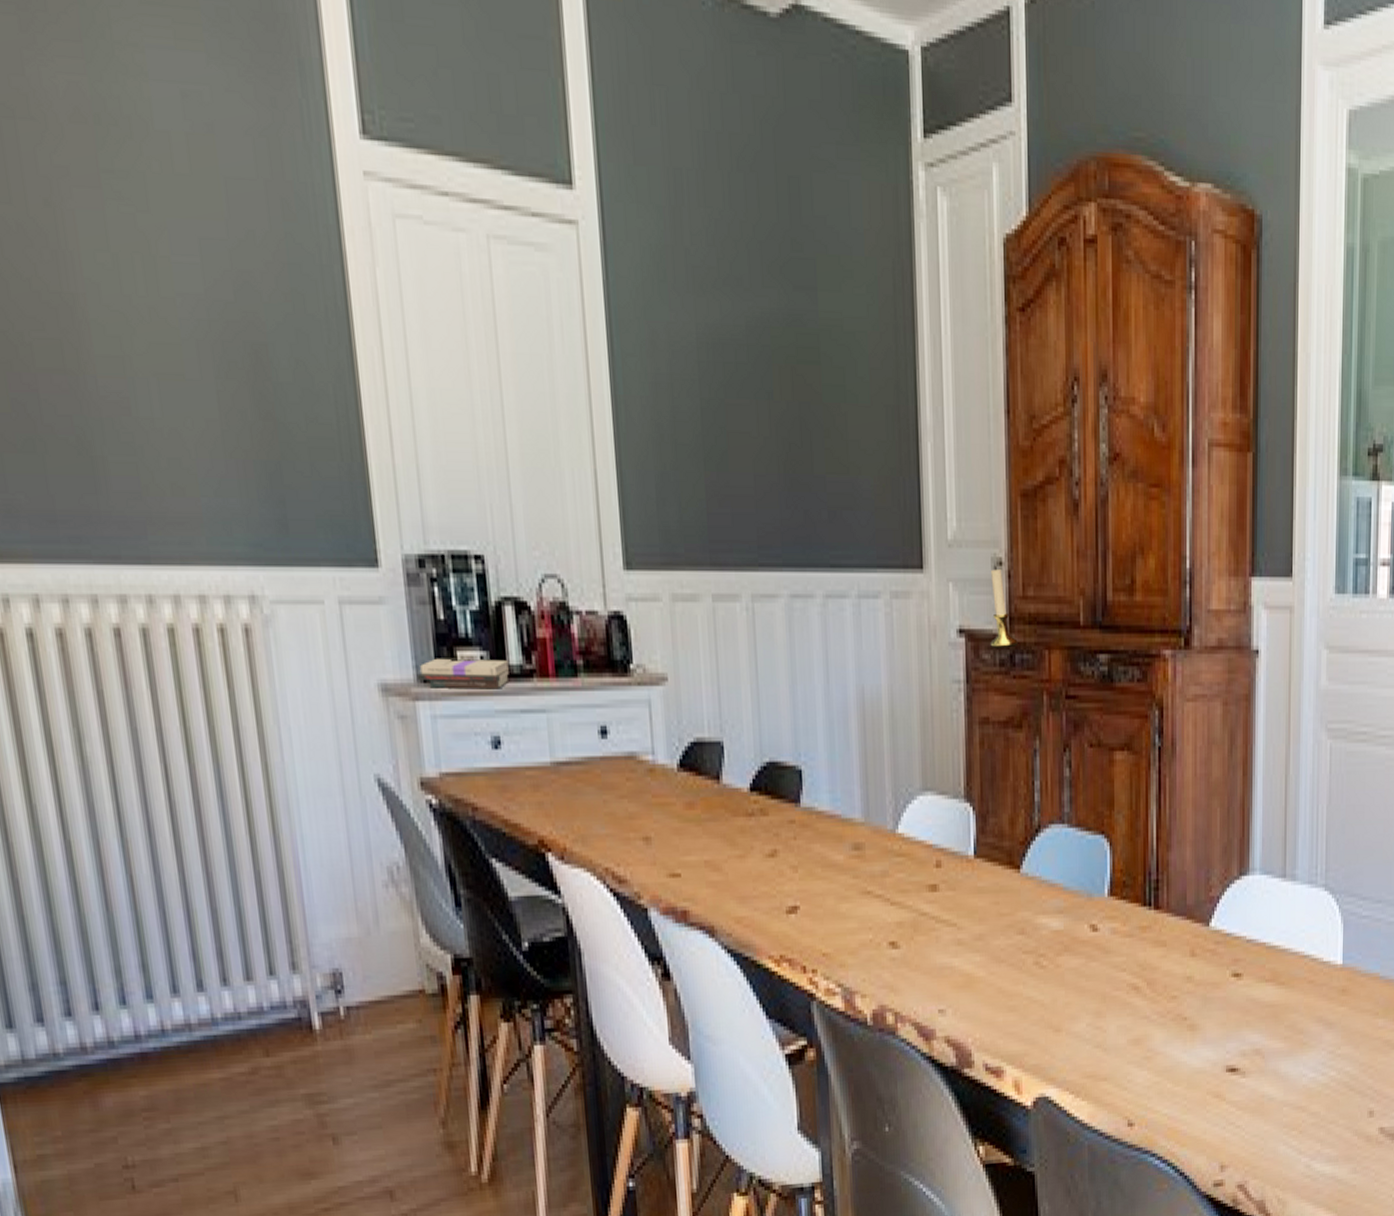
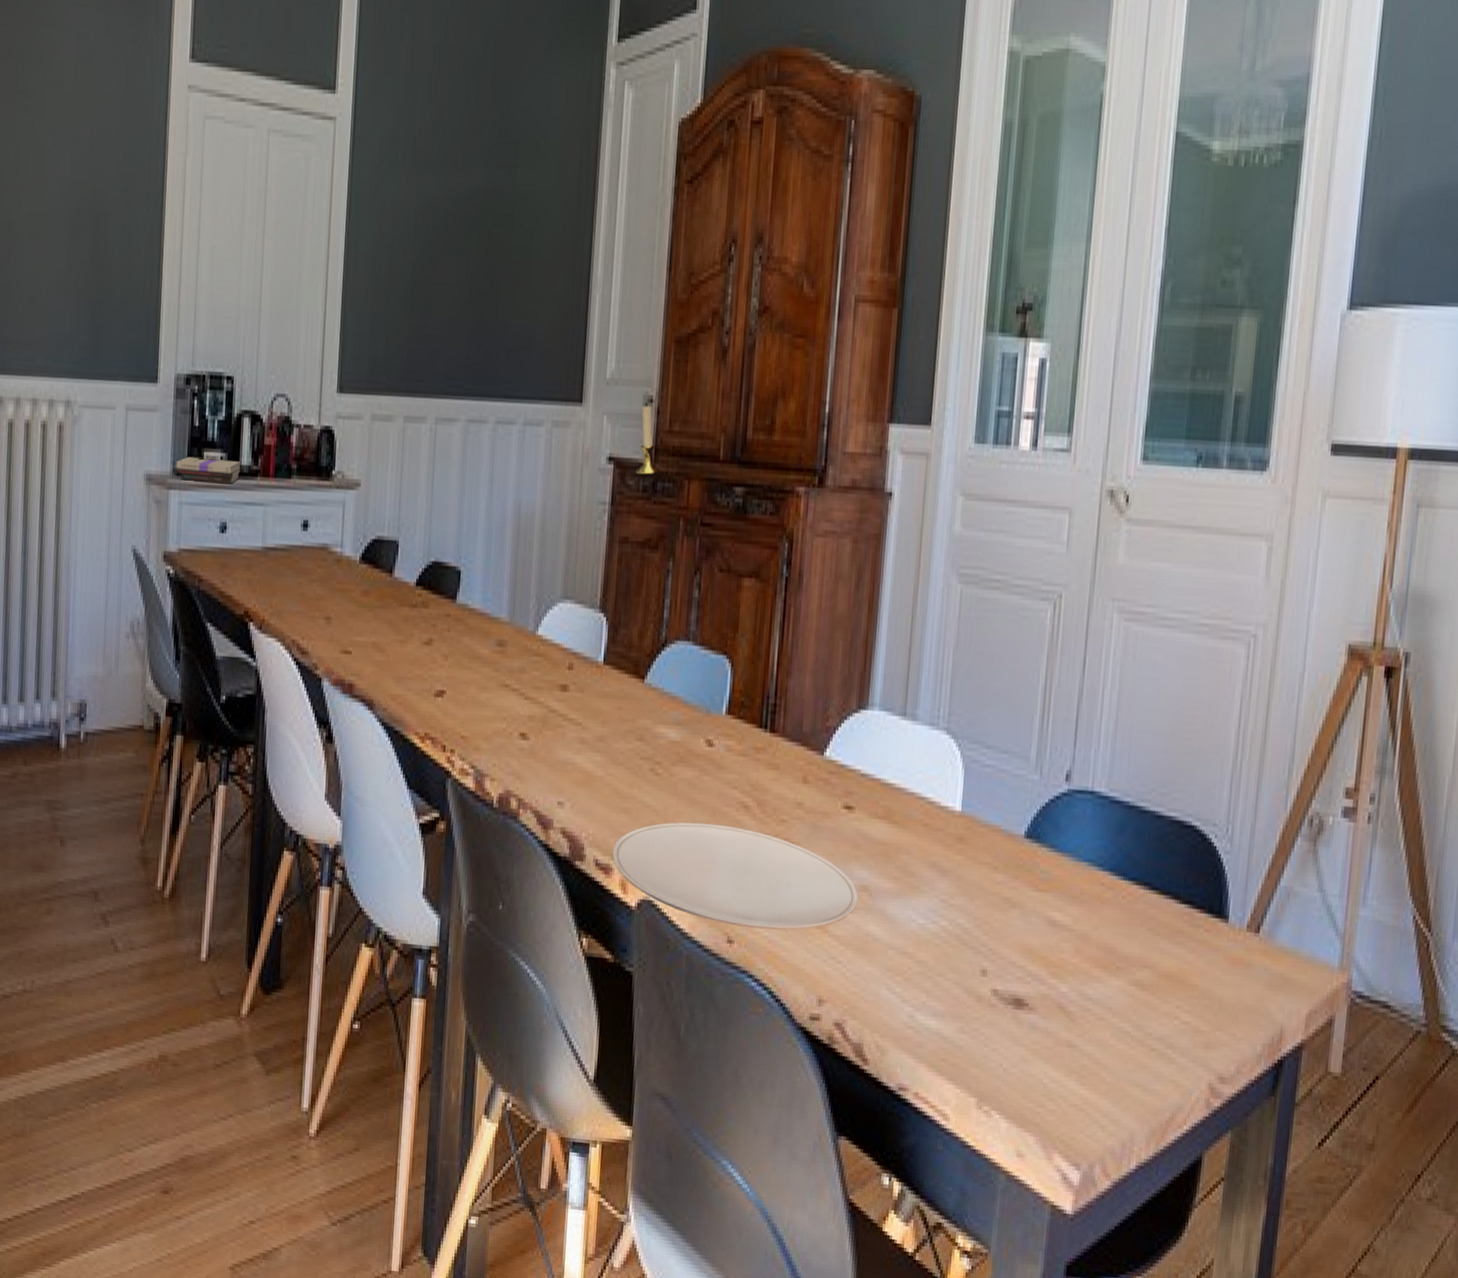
plate: none [1002,1009,1252,1109] -> present [612,822,858,931]

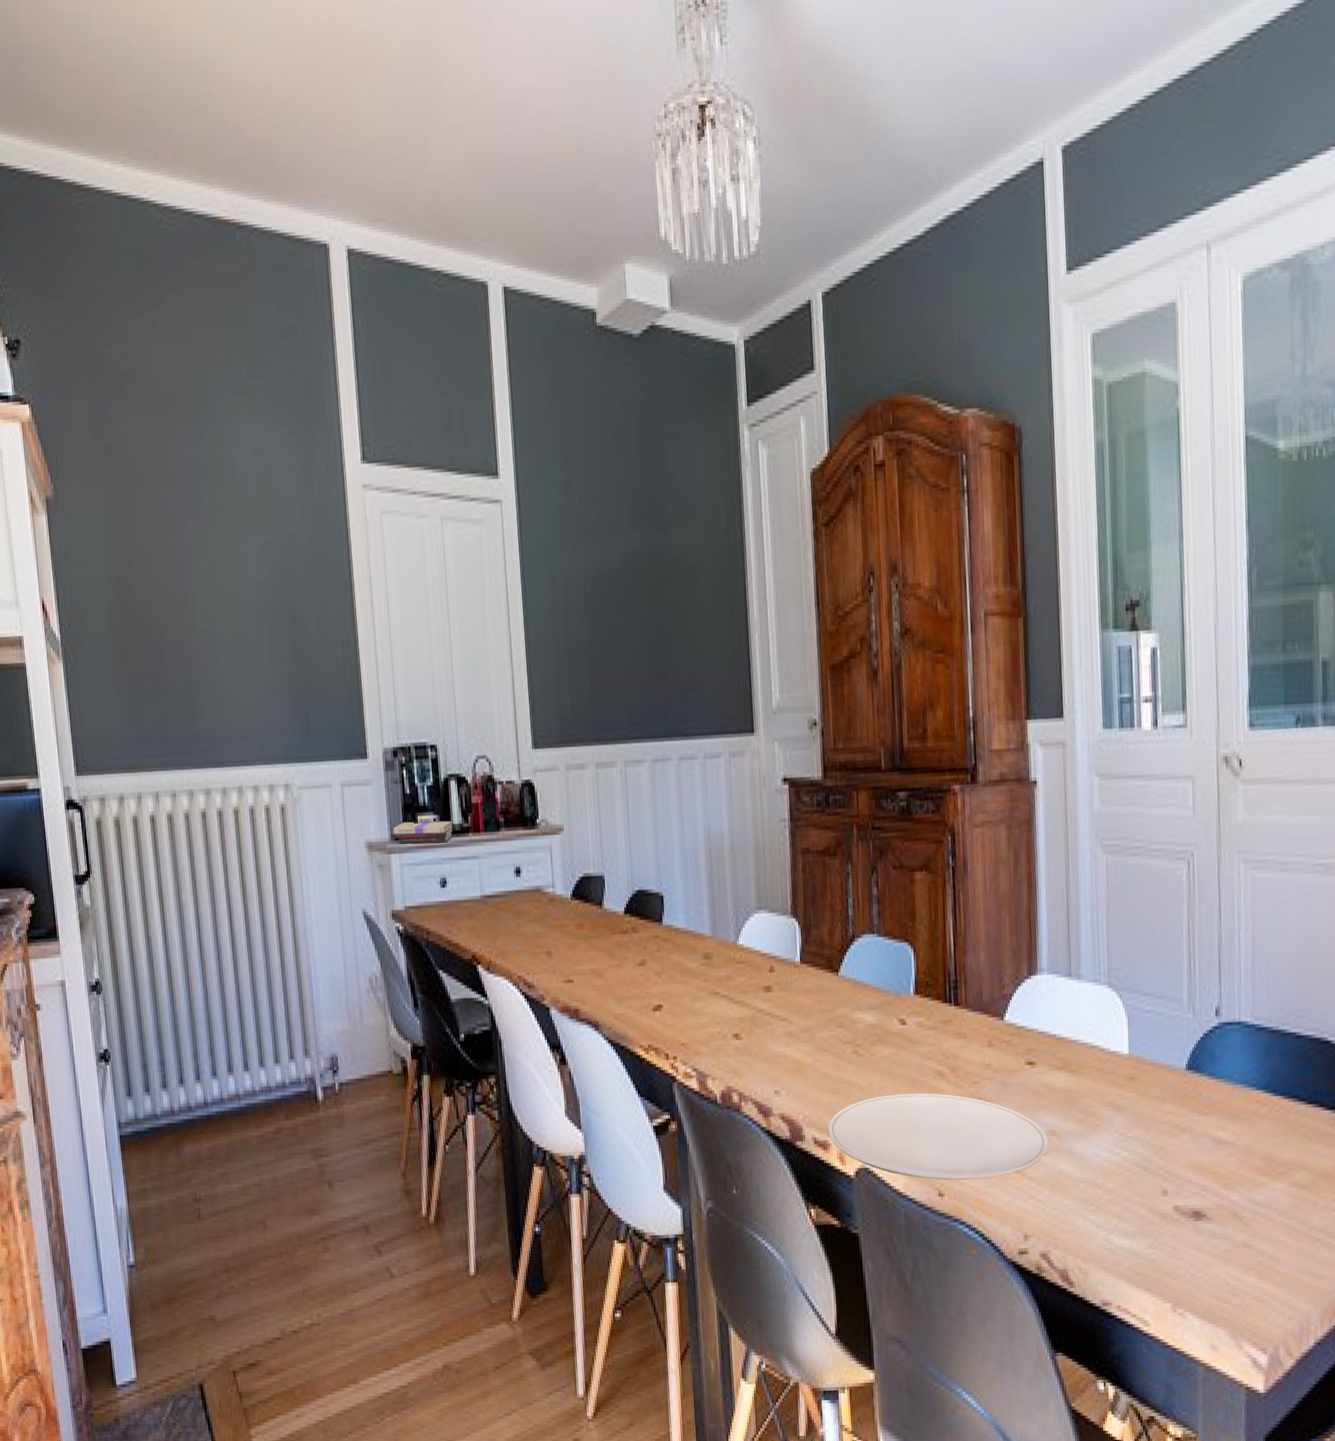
candle holder: present [635,403,661,476] -> none [808,727,831,792]

